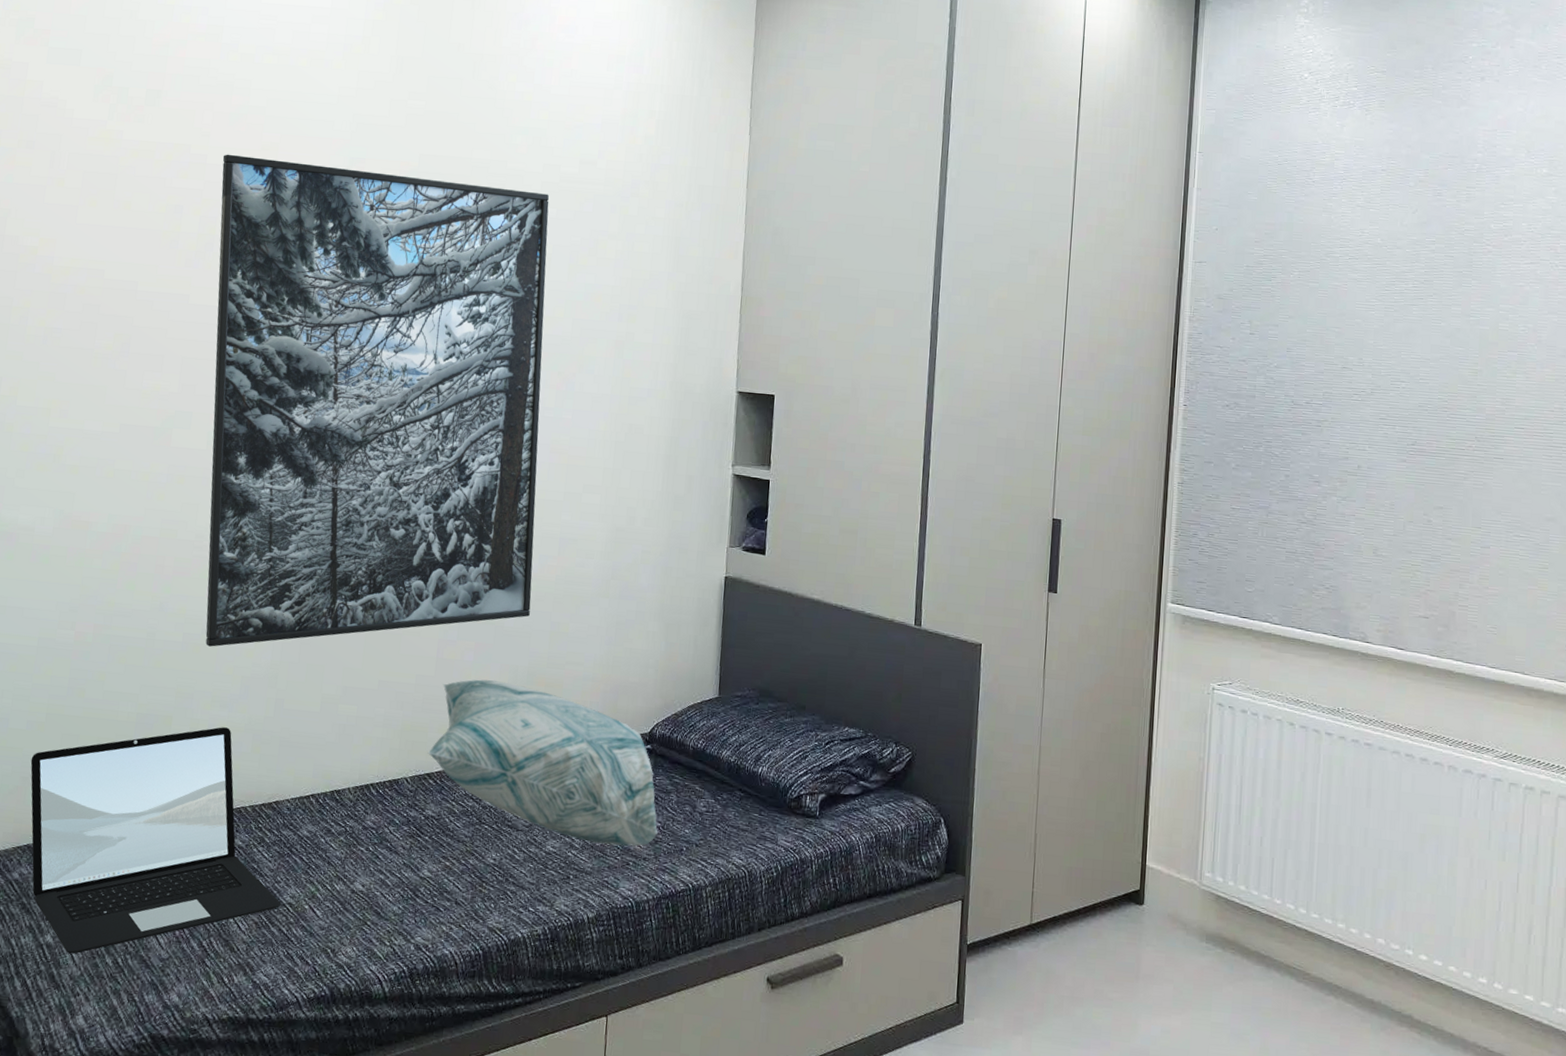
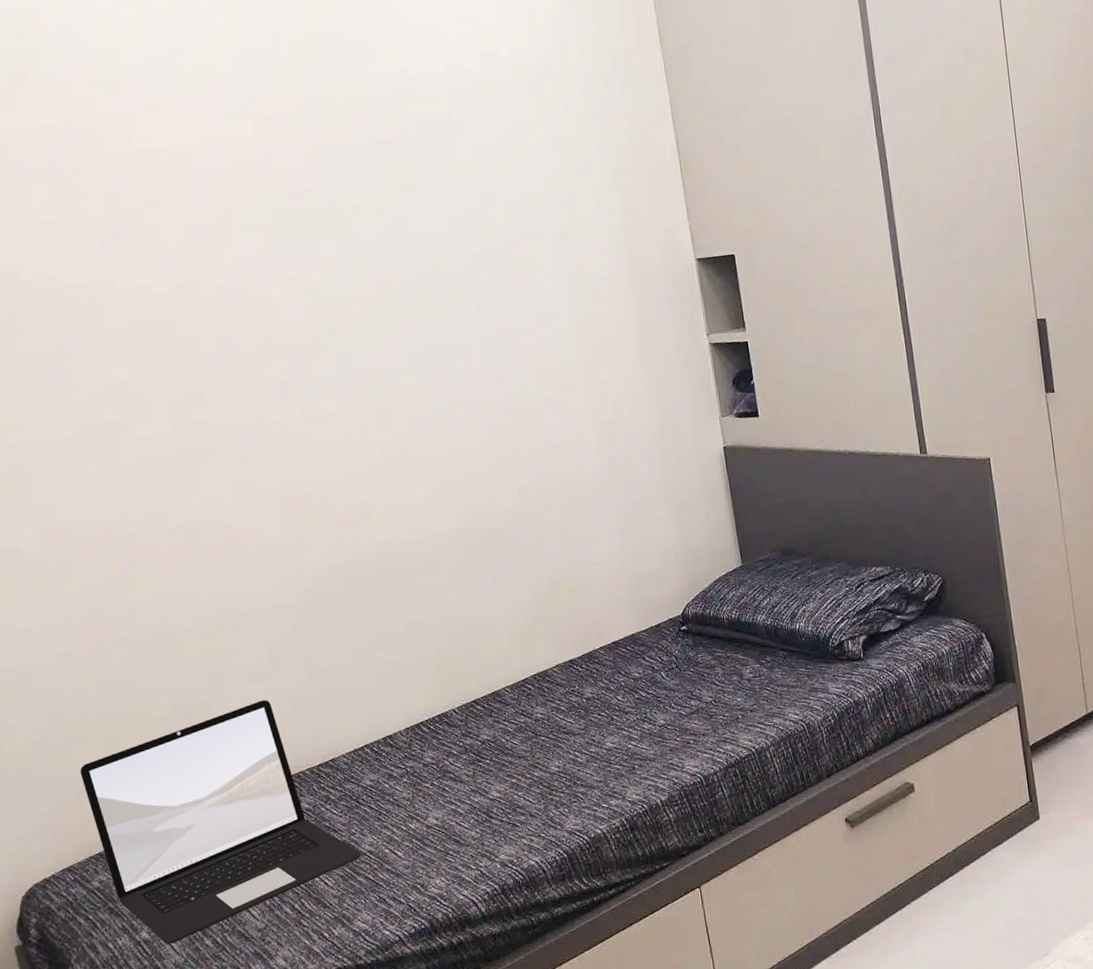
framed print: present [205,154,549,647] -> none [109,95,538,626]
decorative pillow: present [427,679,658,847] -> none [468,596,712,731]

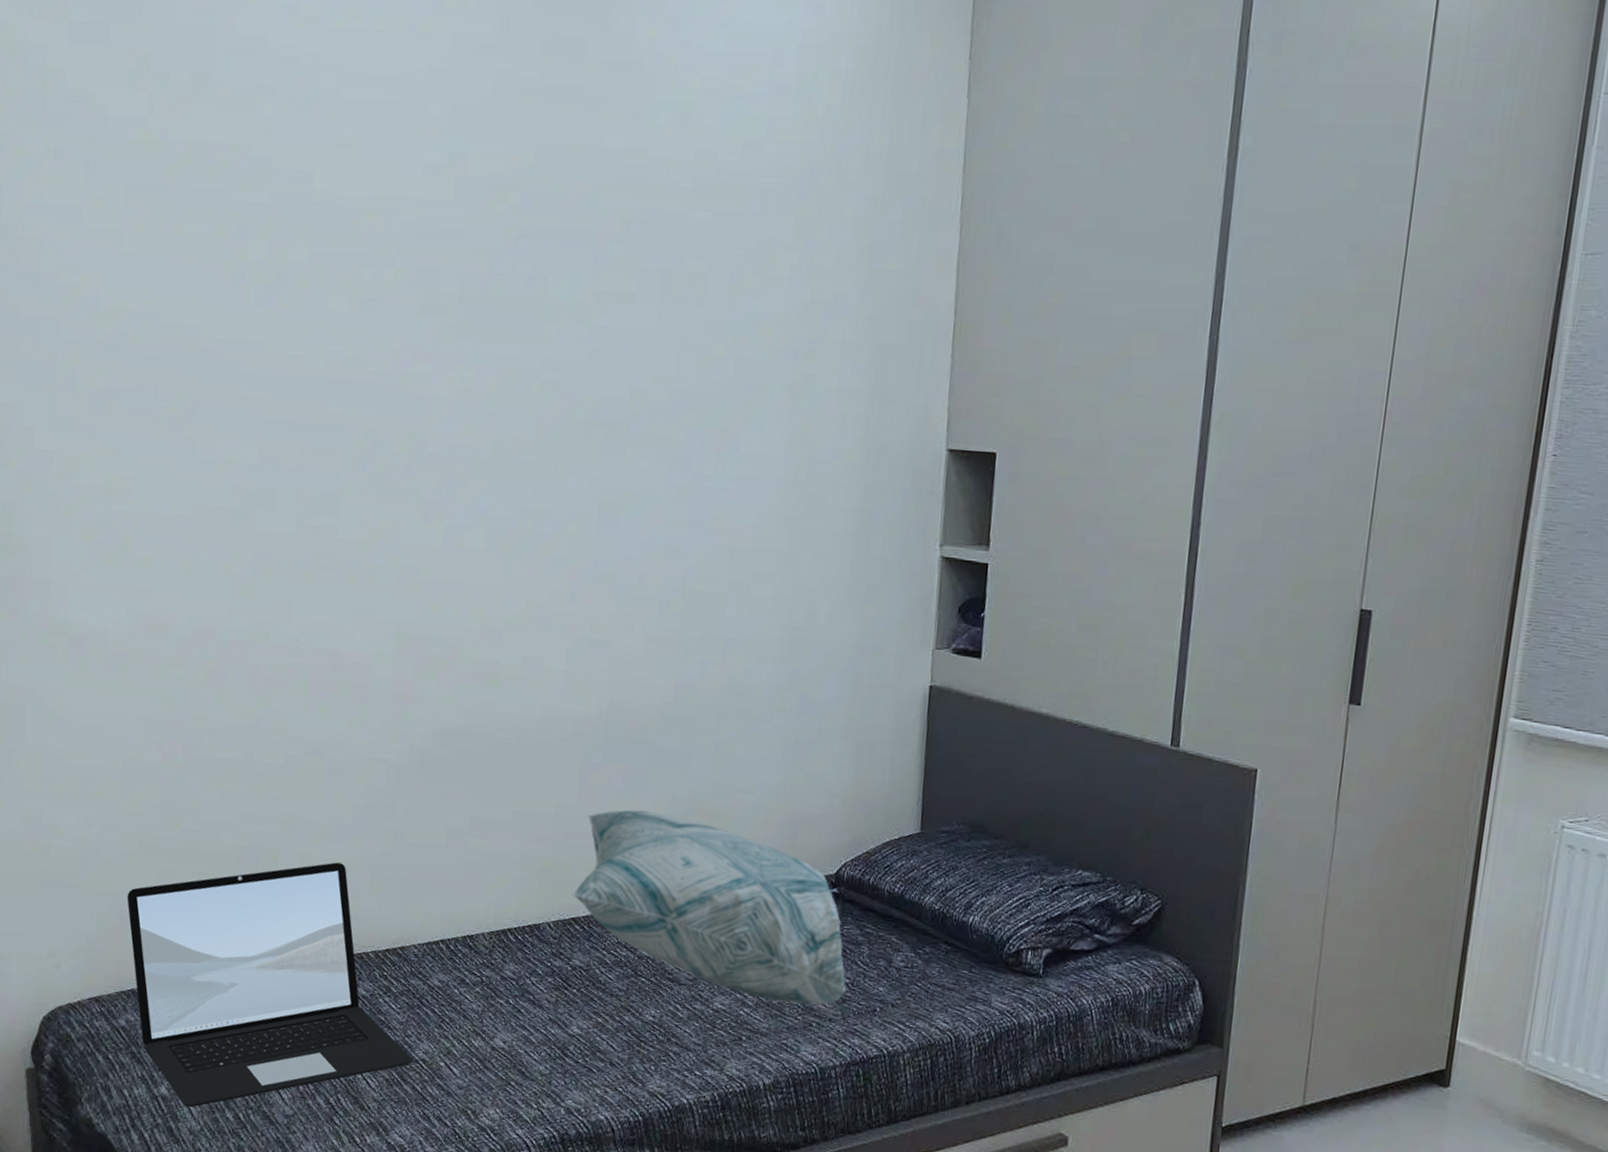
decorative pillow: none [468,596,712,731] -> present [572,809,847,1006]

